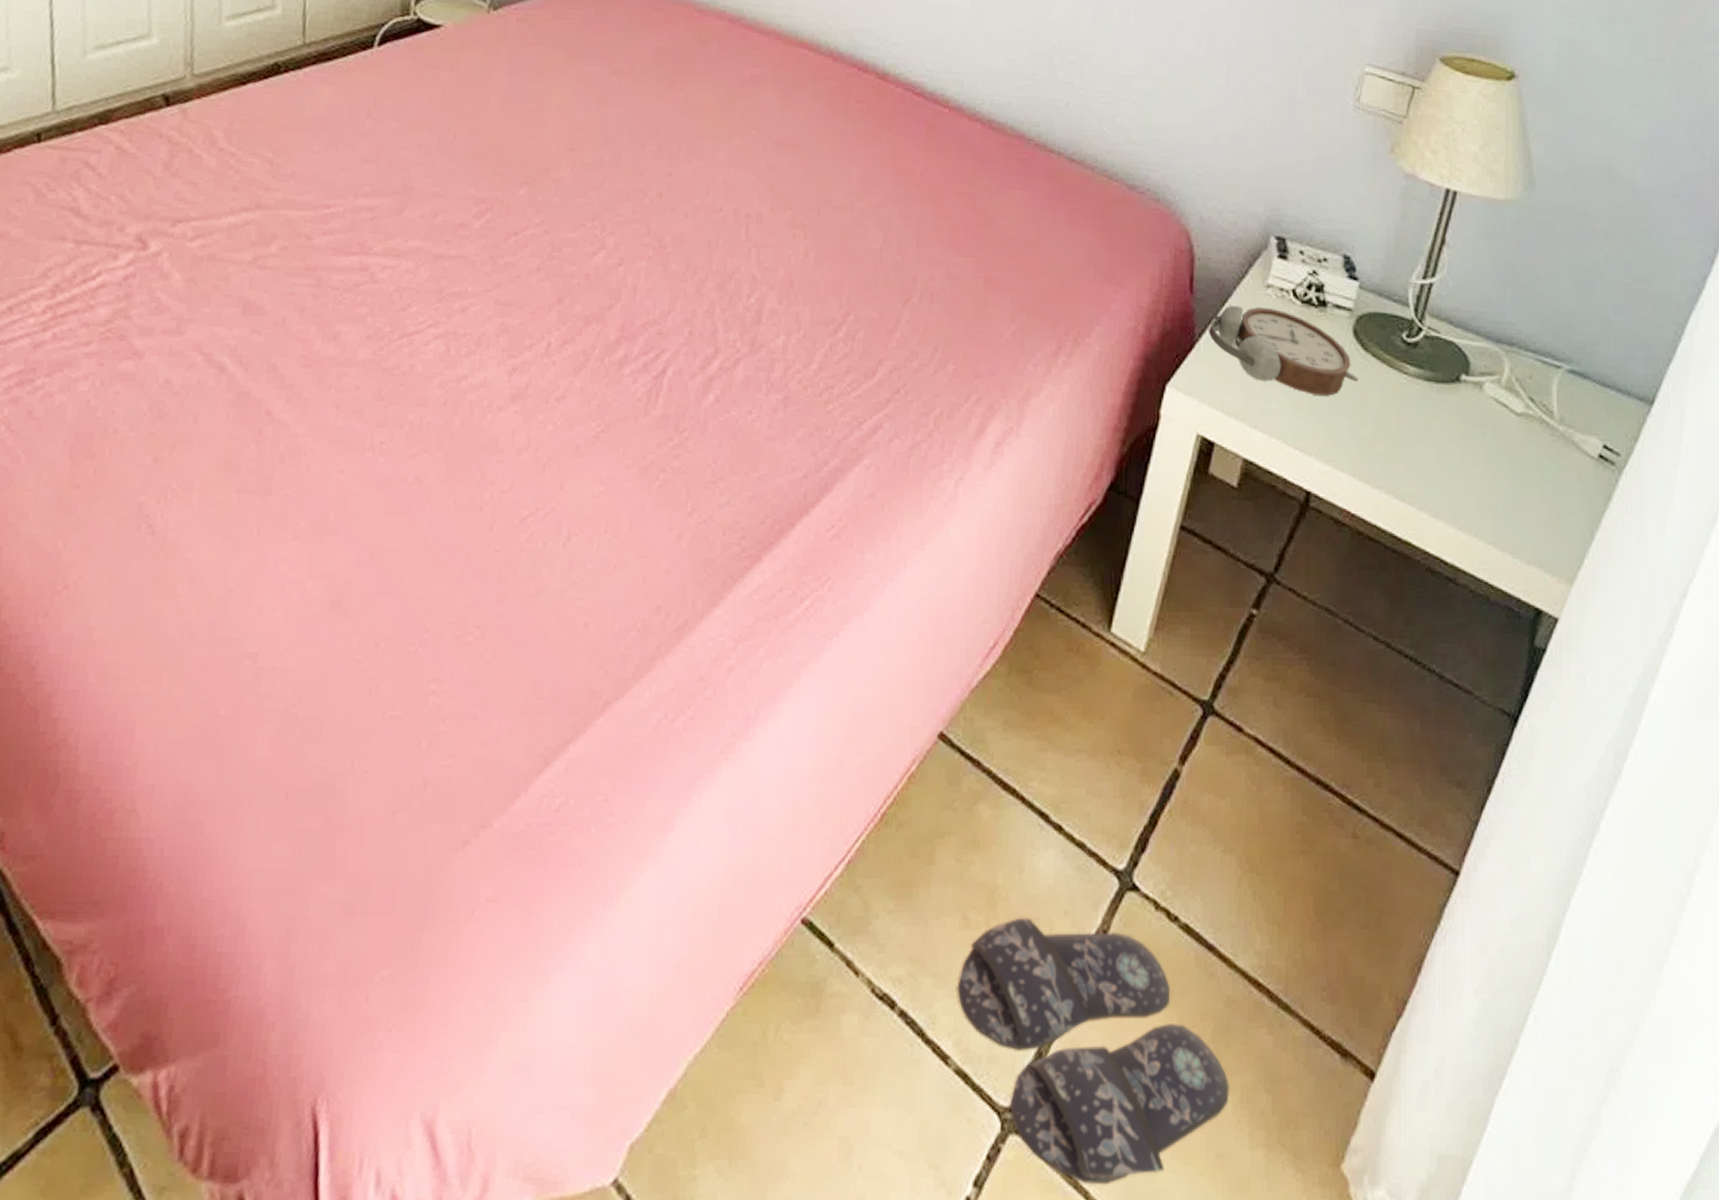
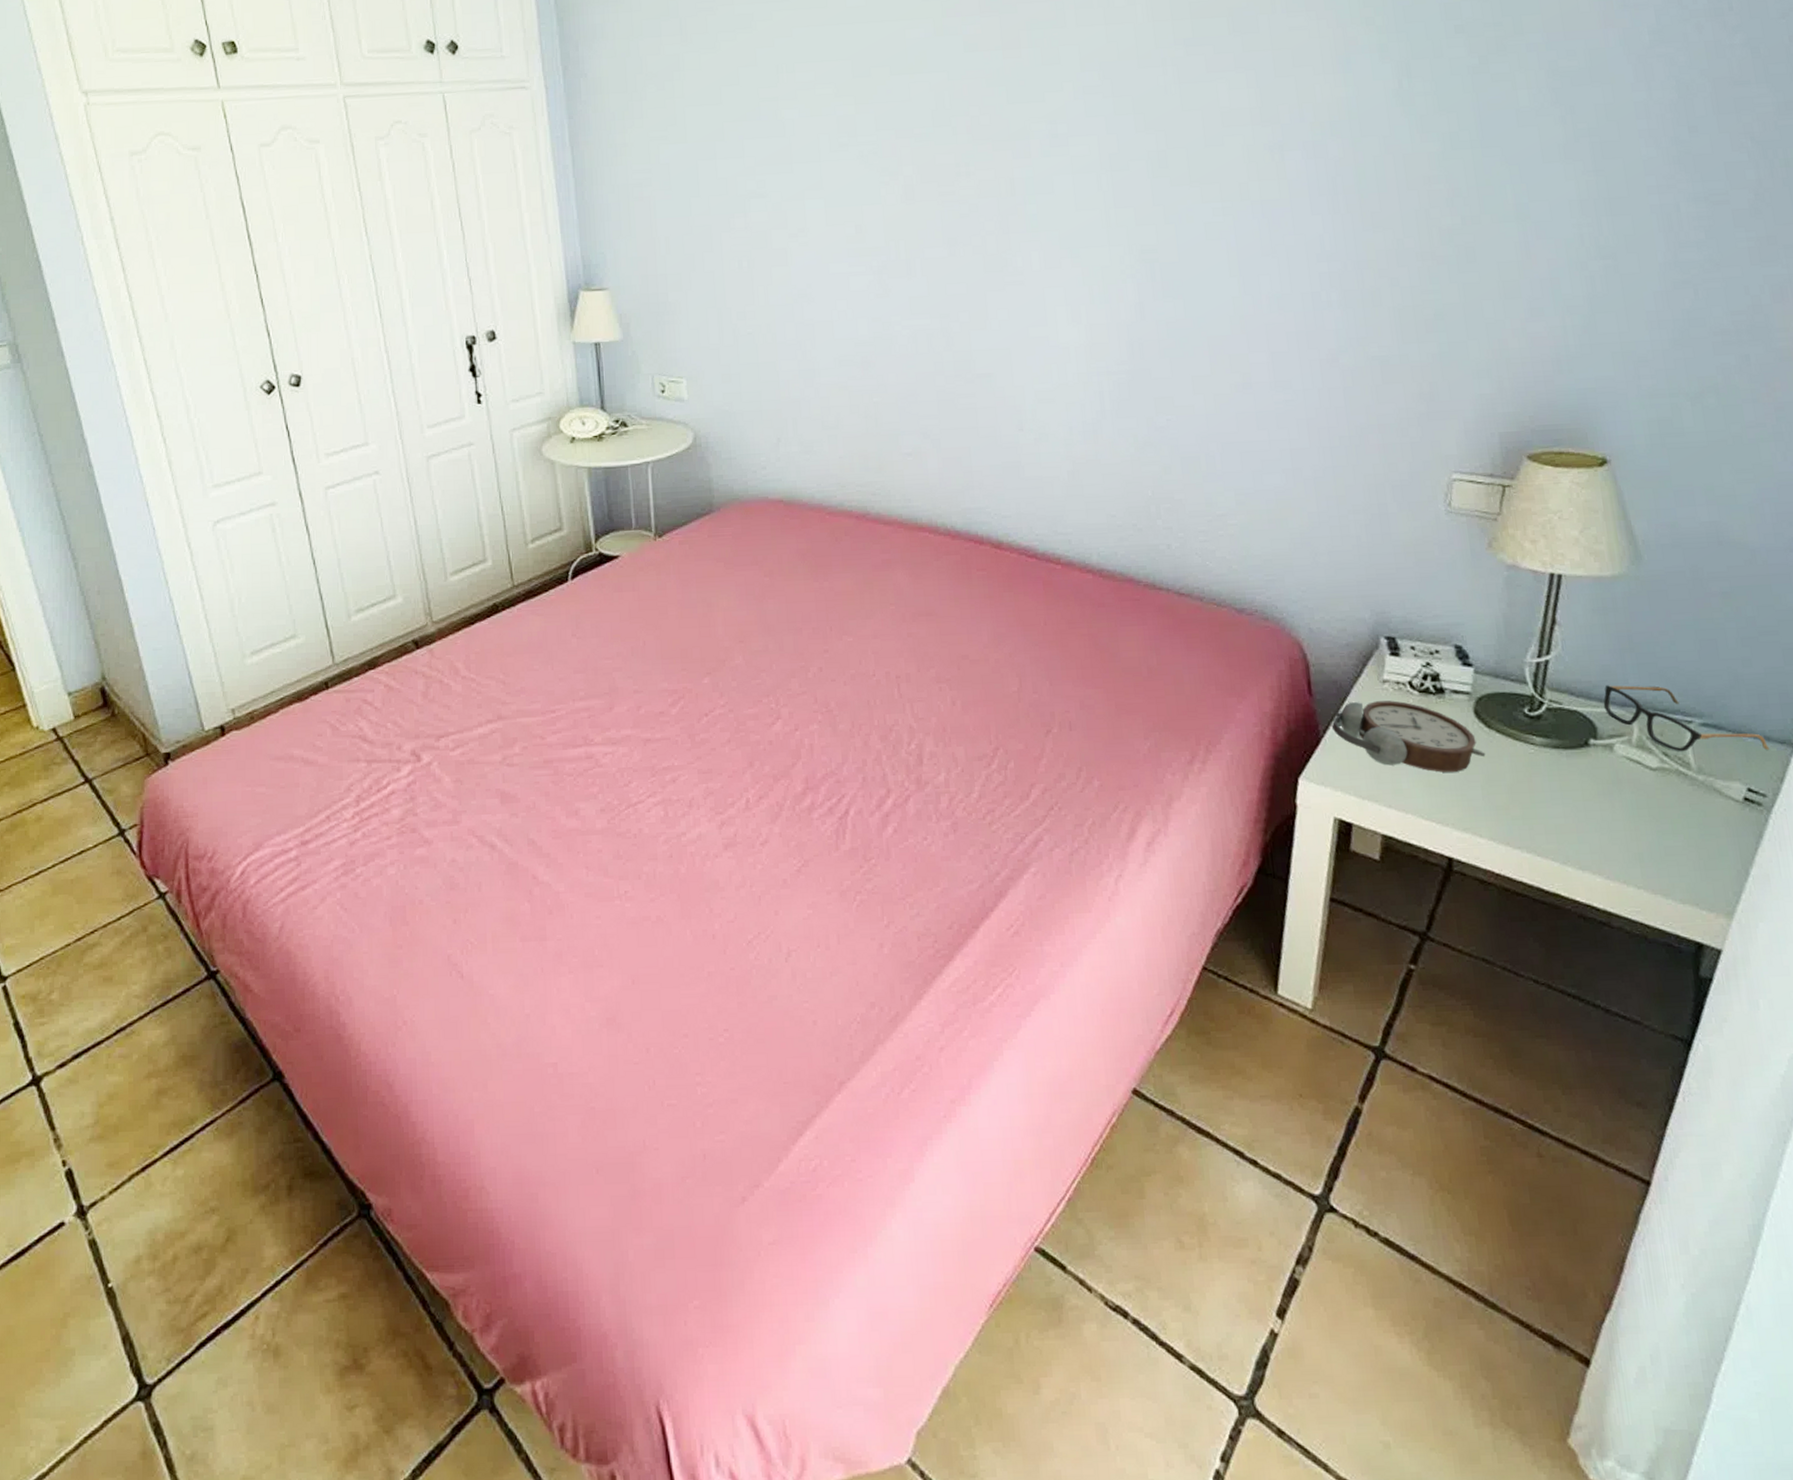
slippers: present [958,917,1230,1185] -> none [1182,1238,1449,1459]
eyeglasses: none [1479,317,1629,407] -> present [1603,685,1770,752]

